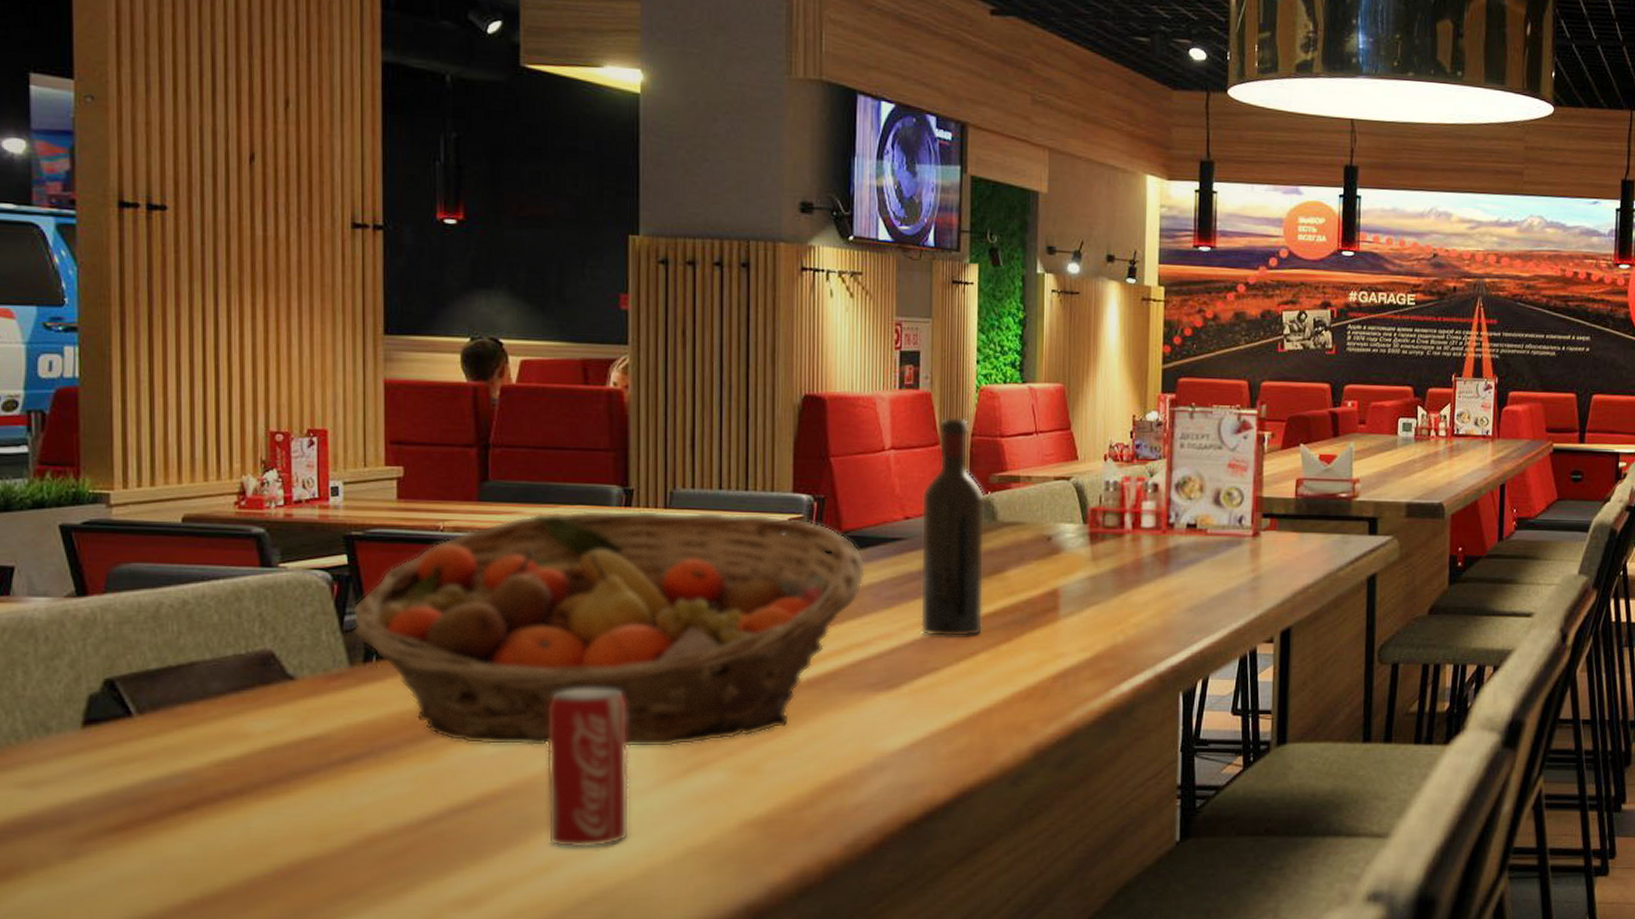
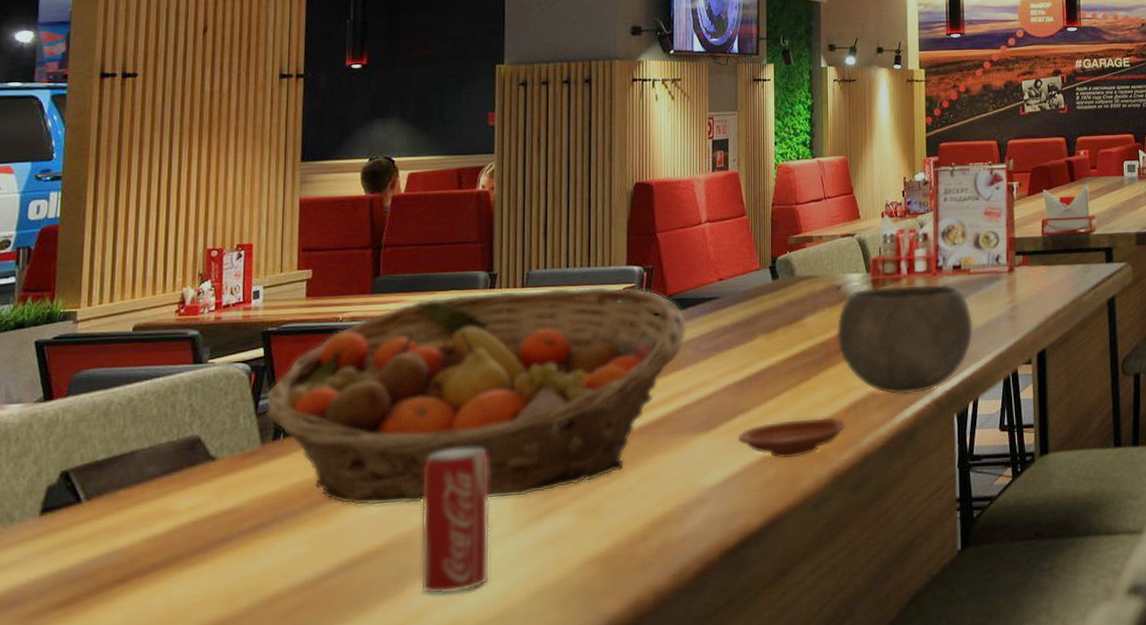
wine bottle: present [920,416,986,638] -> none [732,191,786,381]
plate: none [924,685,1051,727] -> present [738,417,845,458]
bowl: none [1044,541,1208,666] -> present [836,283,974,395]

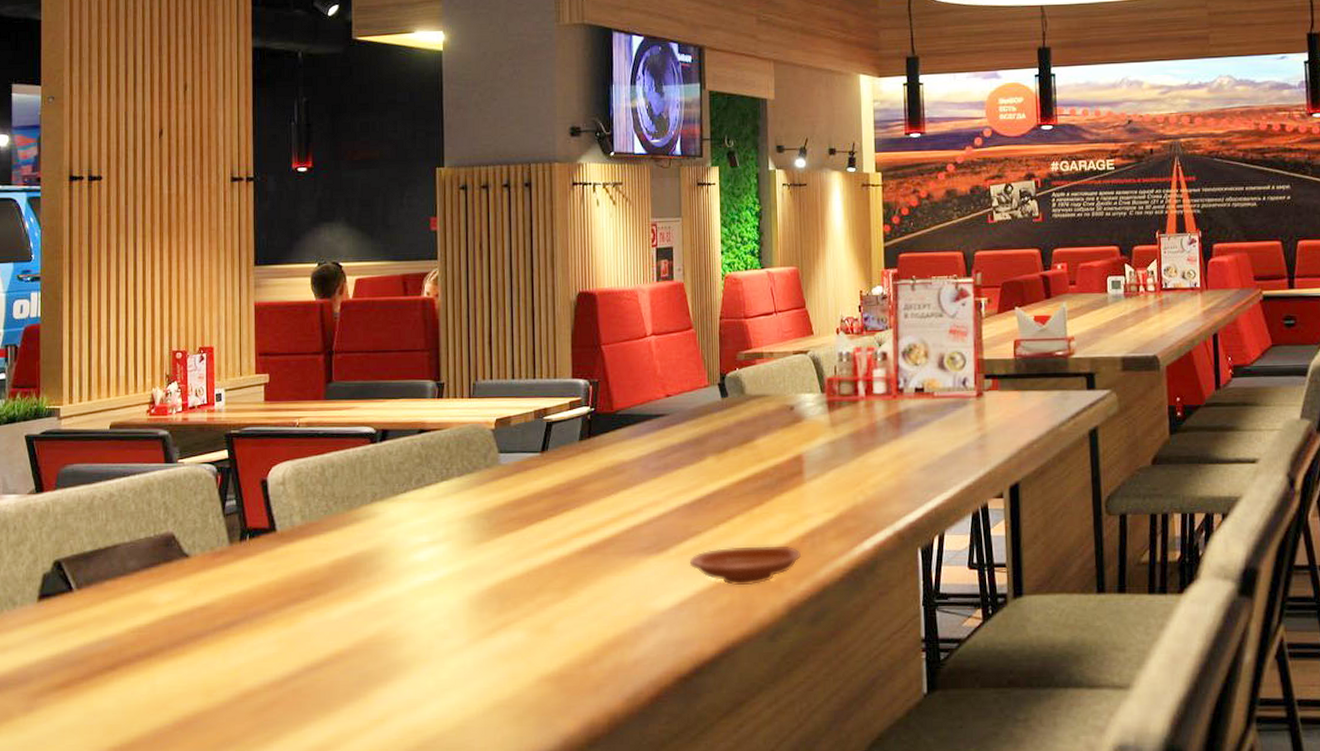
fruit basket: present [264,286,686,506] -> none [231,399,634,611]
beverage can: present [420,447,491,595] -> none [379,557,447,702]
bowl: present [836,283,974,395] -> none [790,406,939,525]

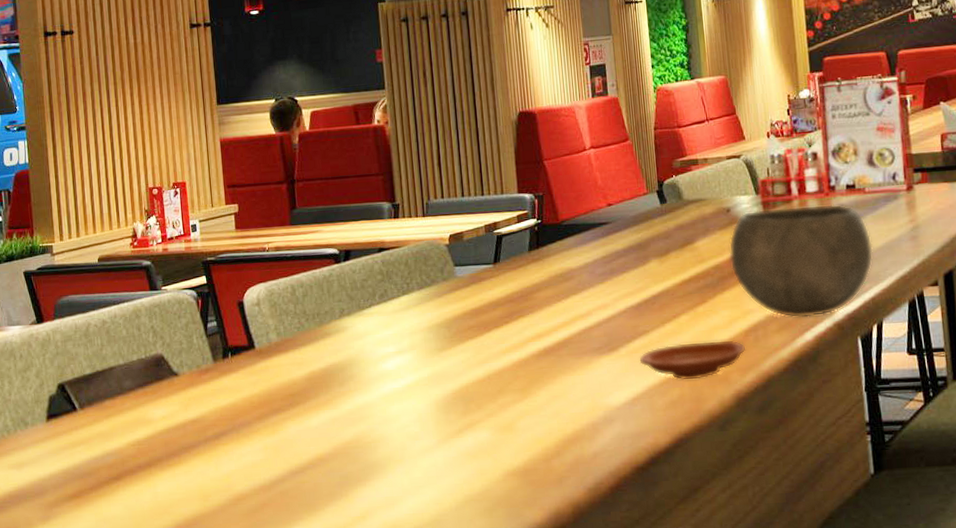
bowl: none [790,406,939,525] -> present [728,203,874,318]

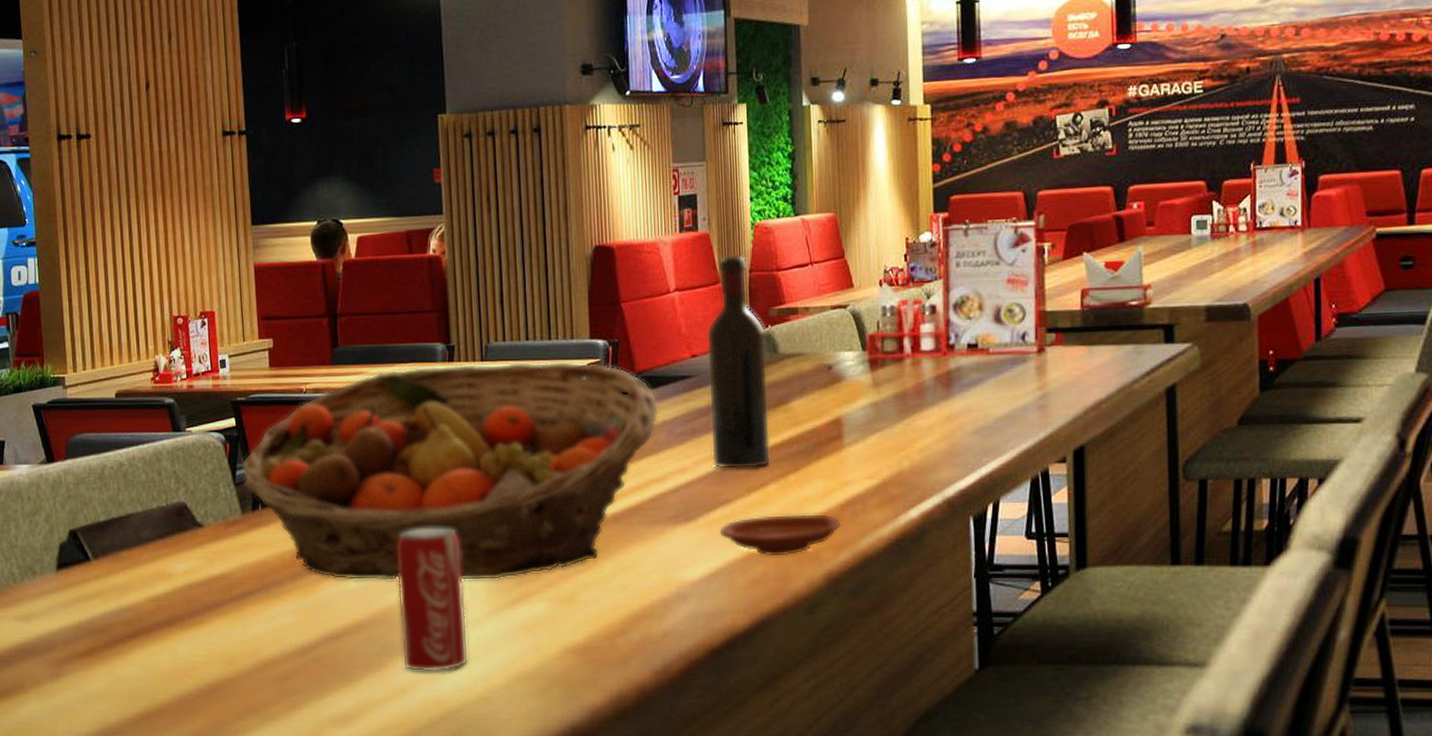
fruit basket: none [212,213,581,418] -> present [242,361,659,581]
beverage can: none [353,366,421,500] -> present [396,527,469,672]
wine bottle: none [619,115,682,305] -> present [706,255,771,470]
bowl: present [728,203,874,318] -> none [828,364,994,493]

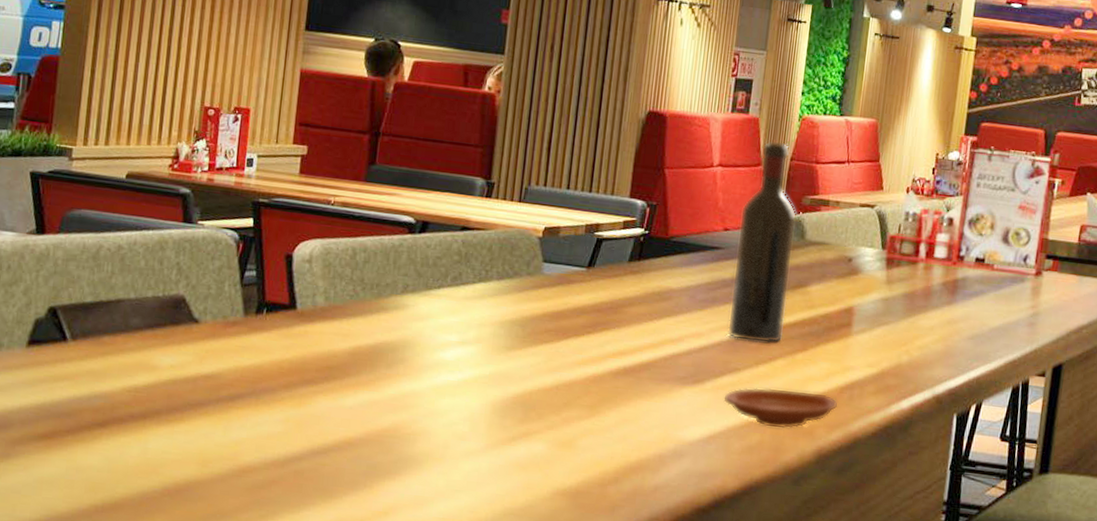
fruit basket: present [242,361,659,581] -> none [249,196,686,416]
beverage can: present [396,527,469,672] -> none [388,354,469,499]

